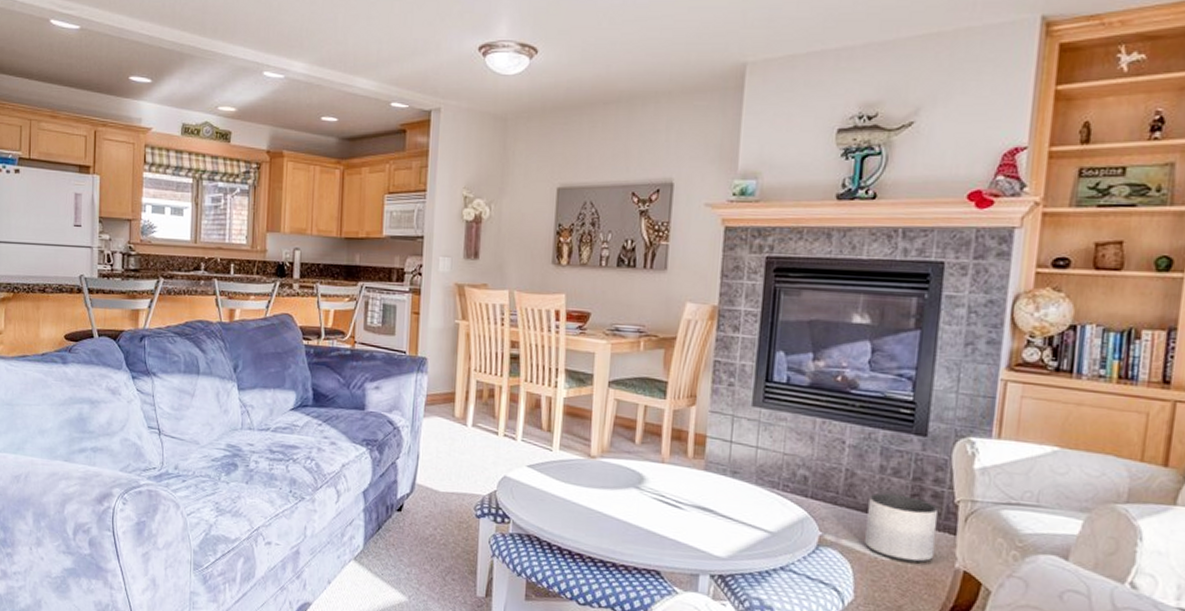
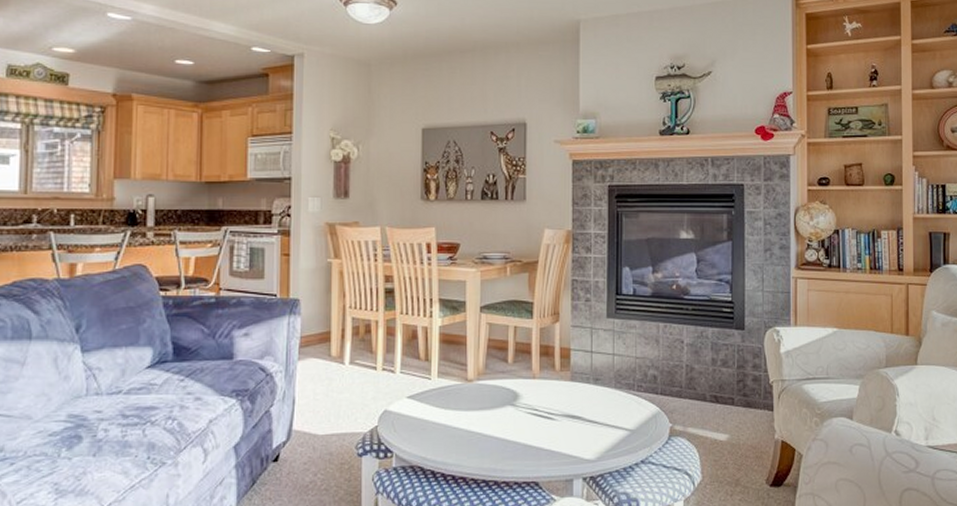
planter: present [865,493,938,563] -> none [706,382,759,440]

